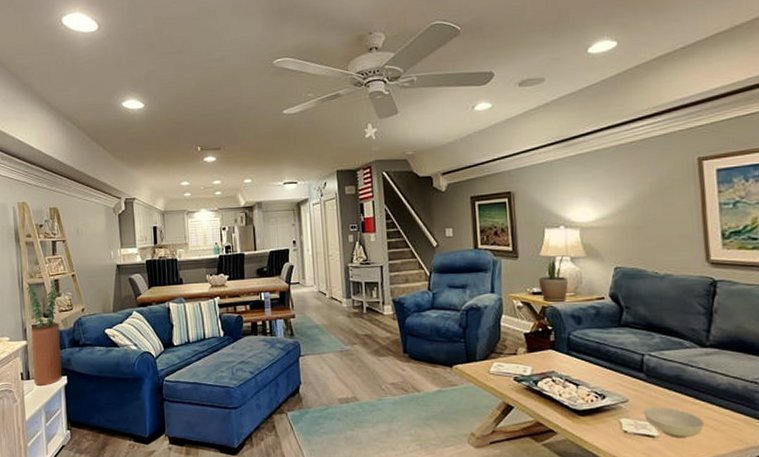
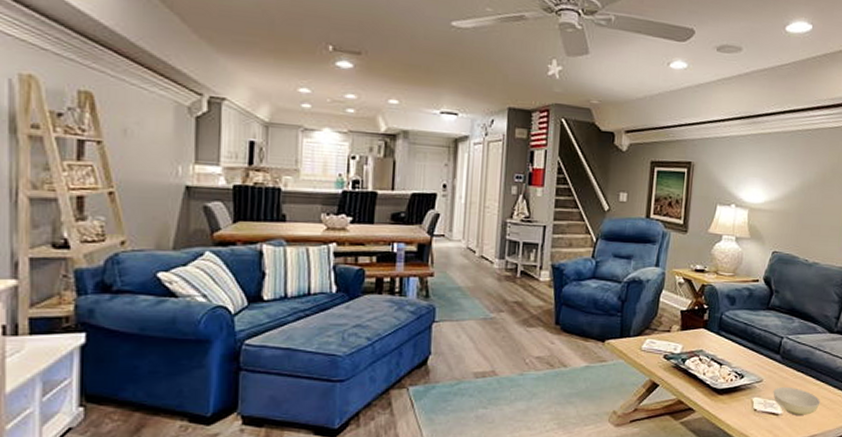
vase: present [26,276,63,386] -> none [24,191,81,345]
potted plant: present [538,255,568,302] -> none [702,234,730,281]

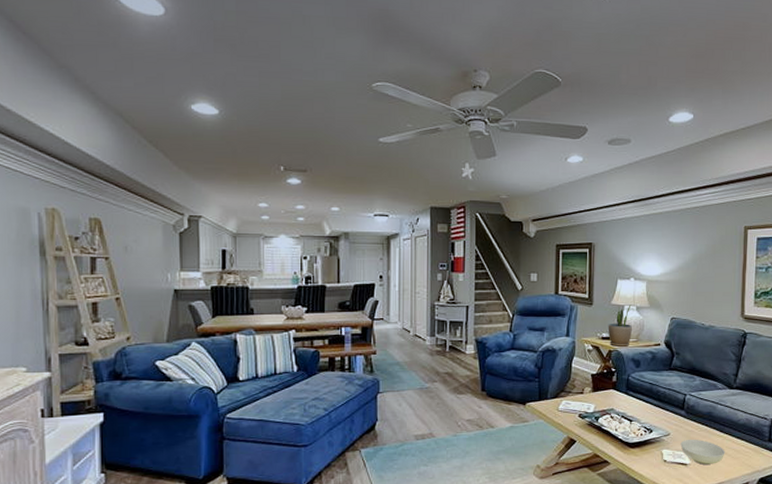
potted plant: none [702,234,730,281] -> present [608,305,632,346]

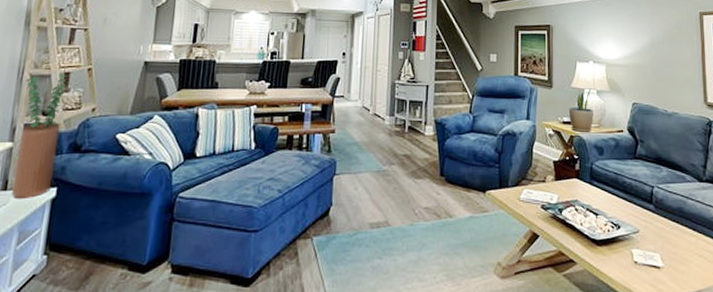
vase: none [53,299,98,424] -> present [12,69,67,198]
bowl: present [680,439,725,465] -> none [651,237,701,268]

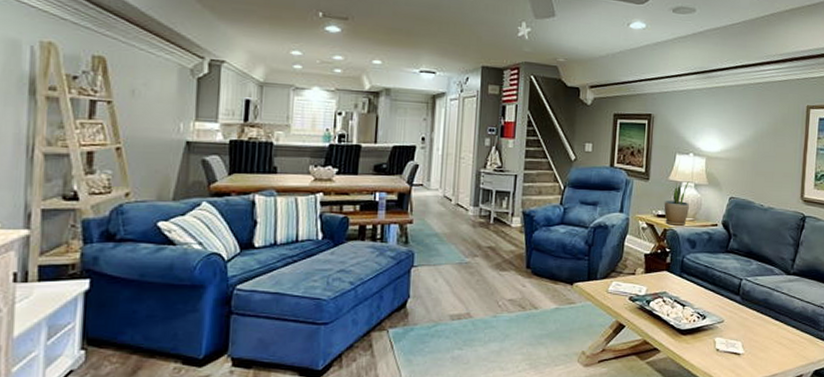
vase: present [12,69,67,198] -> none [34,147,91,291]

